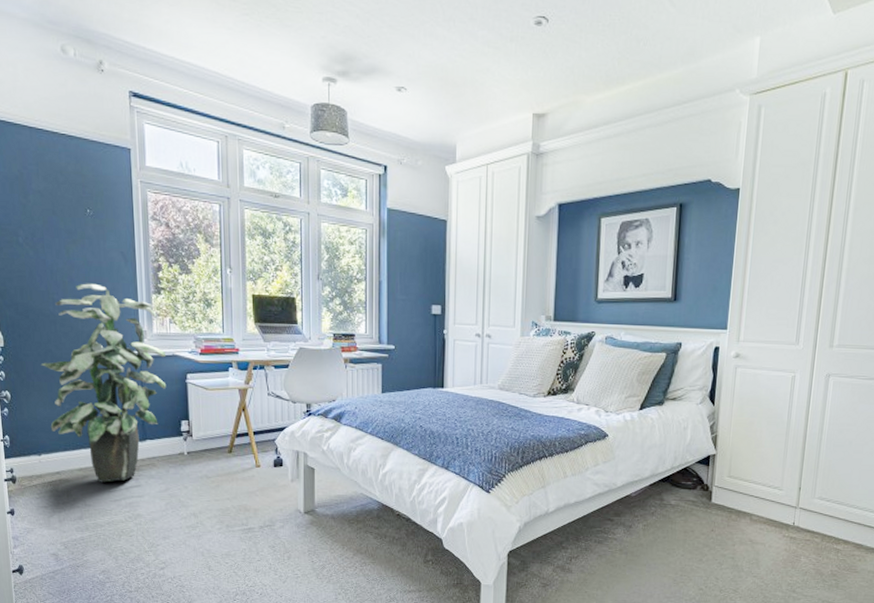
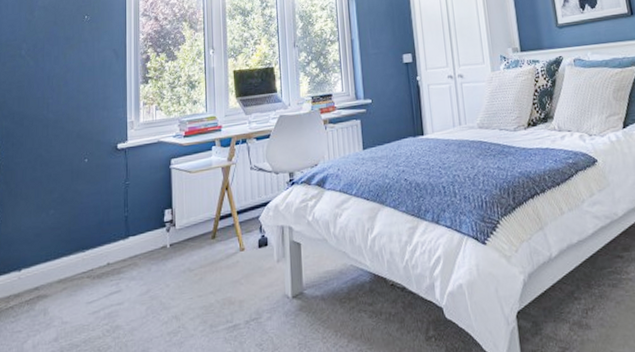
indoor plant: present [41,283,167,483] -> none [30,82,152,293]

